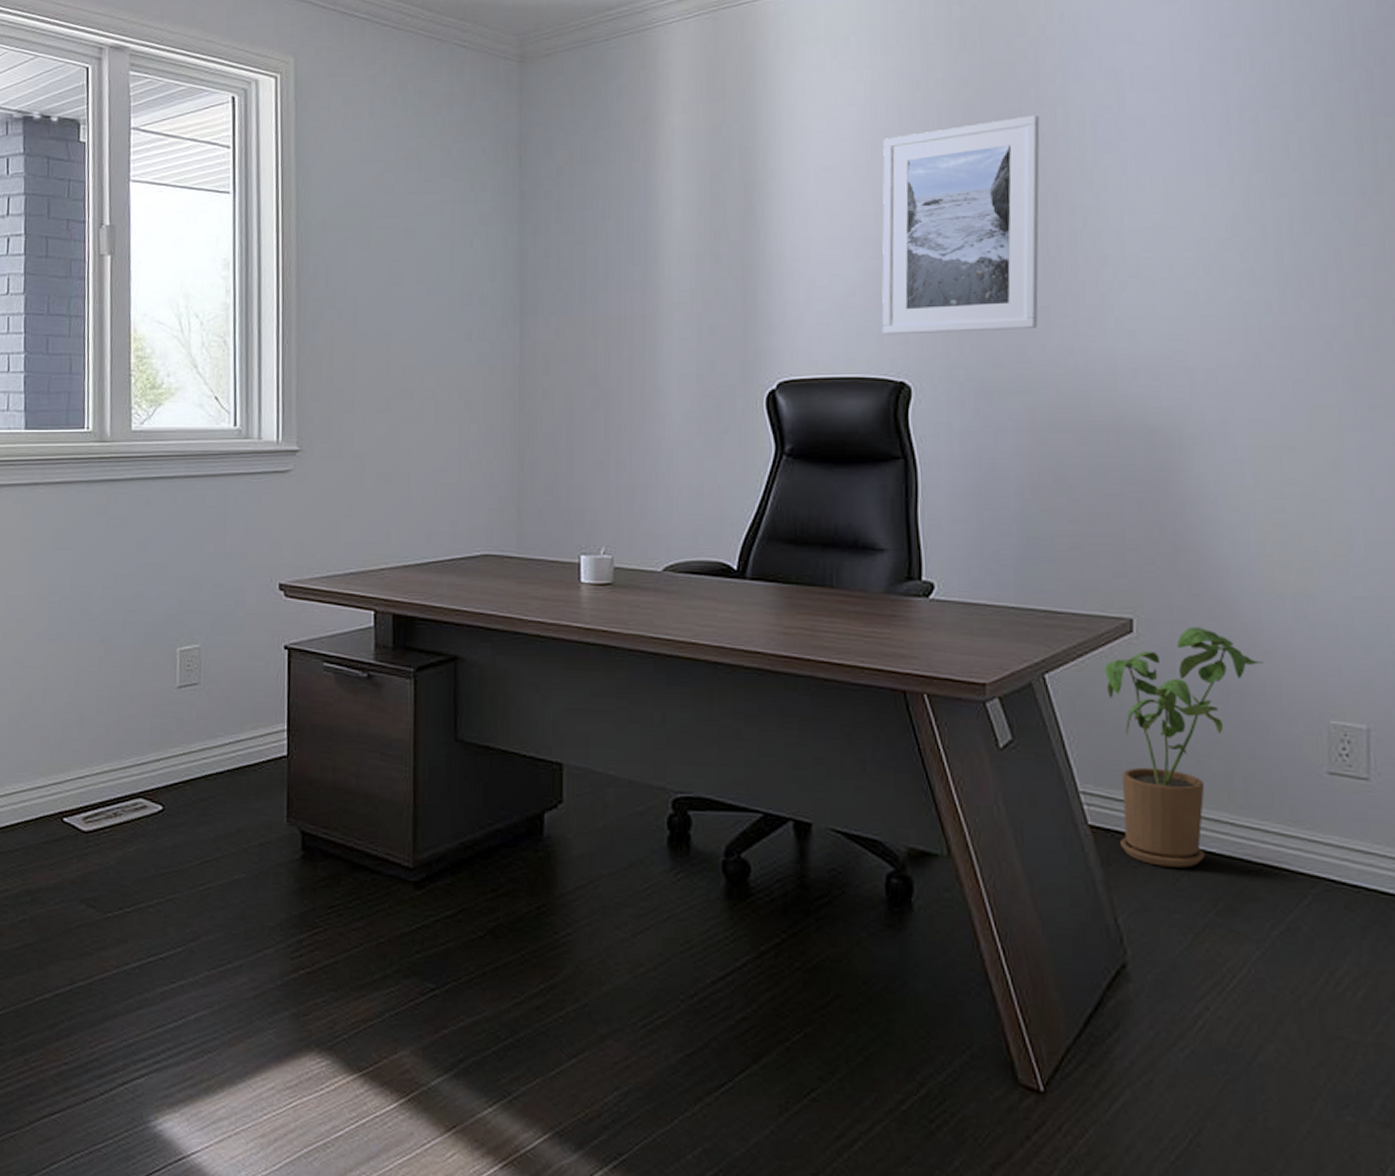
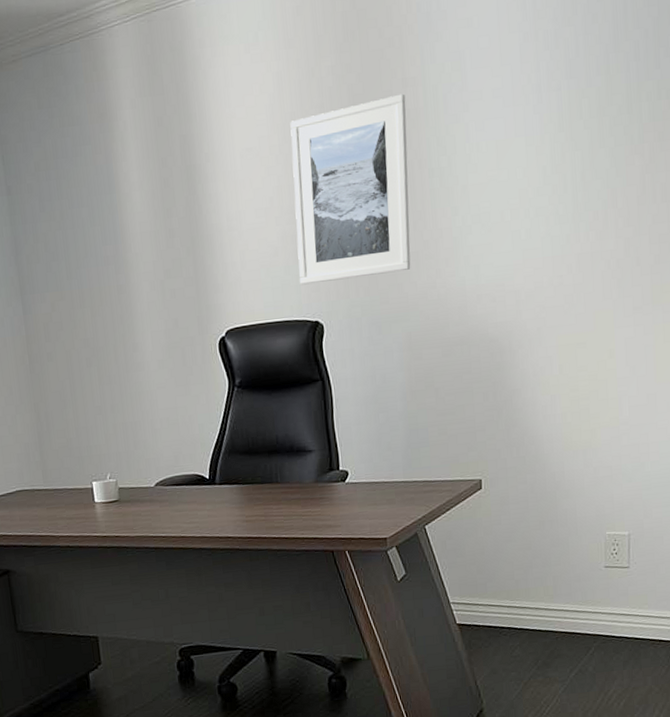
house plant: present [1105,627,1263,868] -> none [464,479,565,644]

